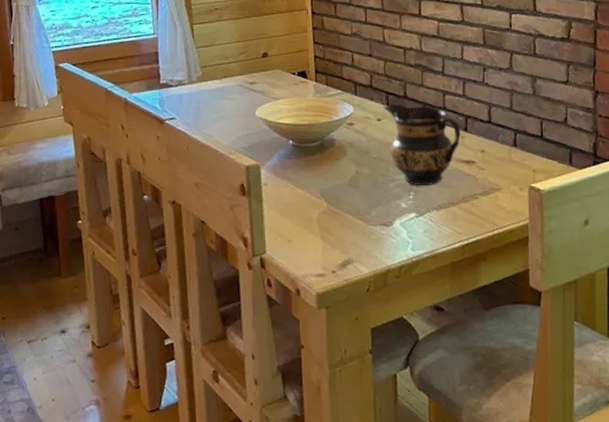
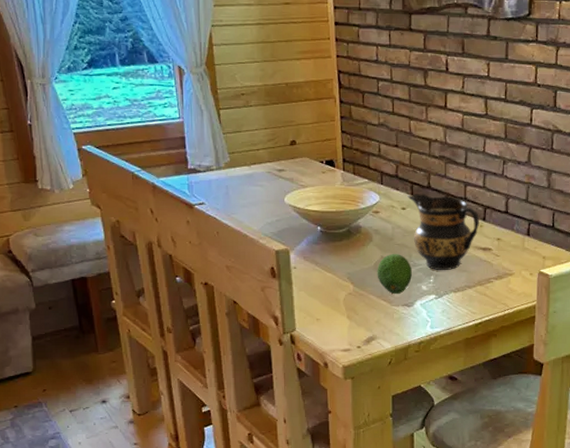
fruit: none [352,167,390,212] -> present [377,253,412,294]

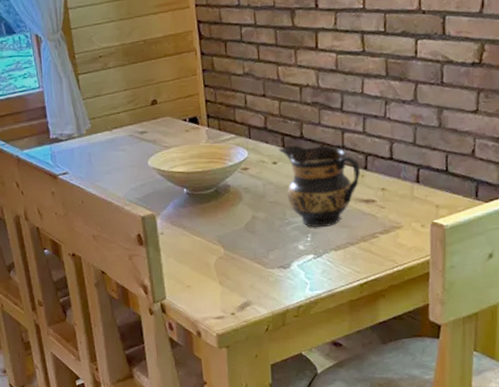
fruit: present [377,253,412,294] -> none [248,211,287,255]

